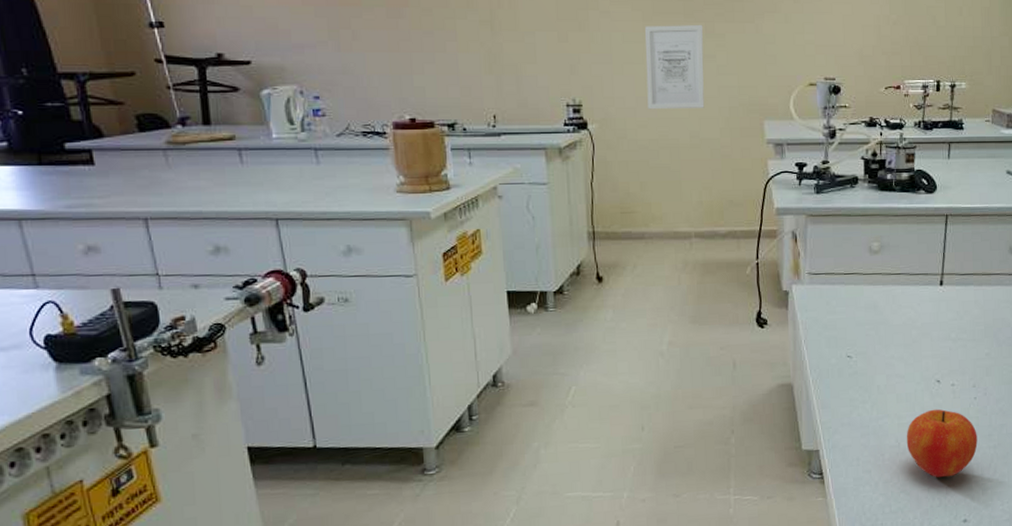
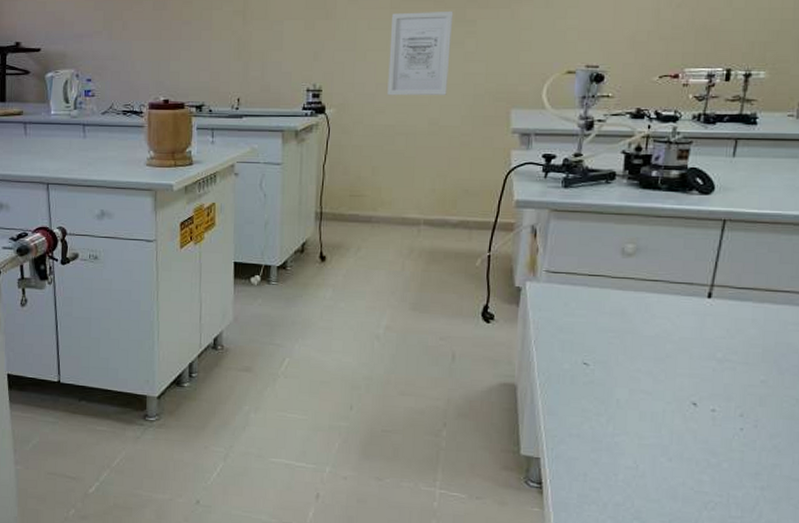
apple: present [906,409,978,478] -> none [646,434,740,513]

